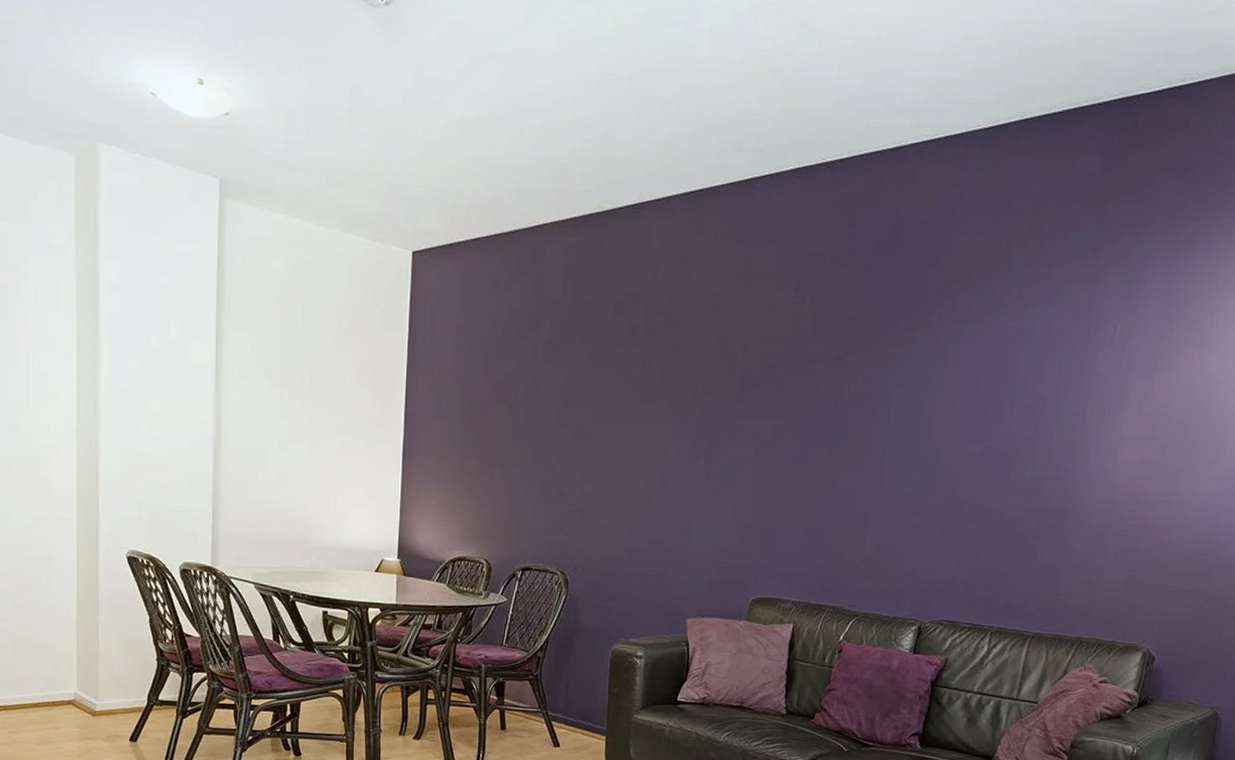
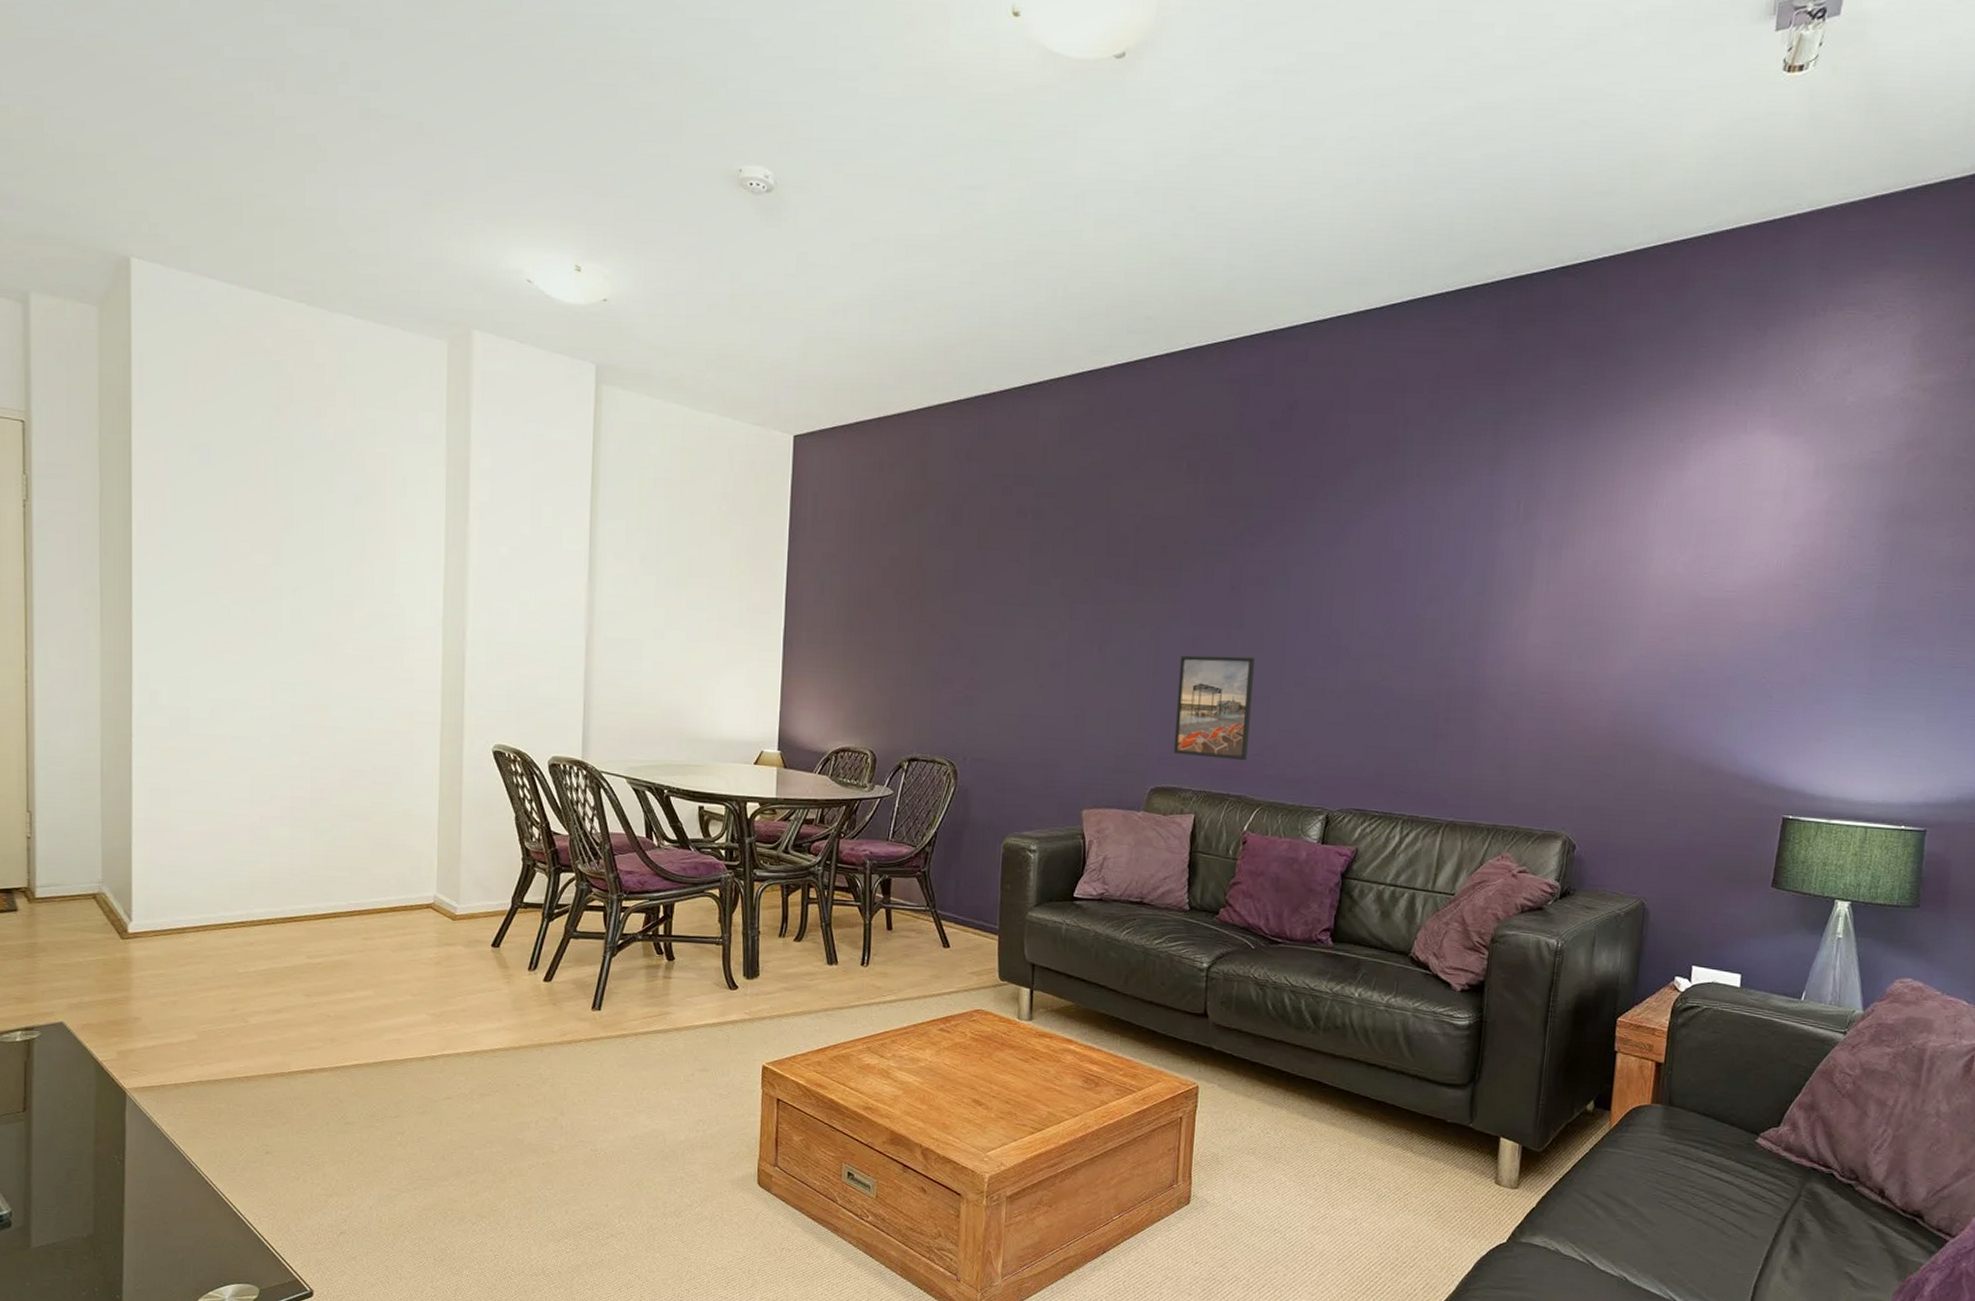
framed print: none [774,471,856,574] -> present [1173,655,1256,761]

